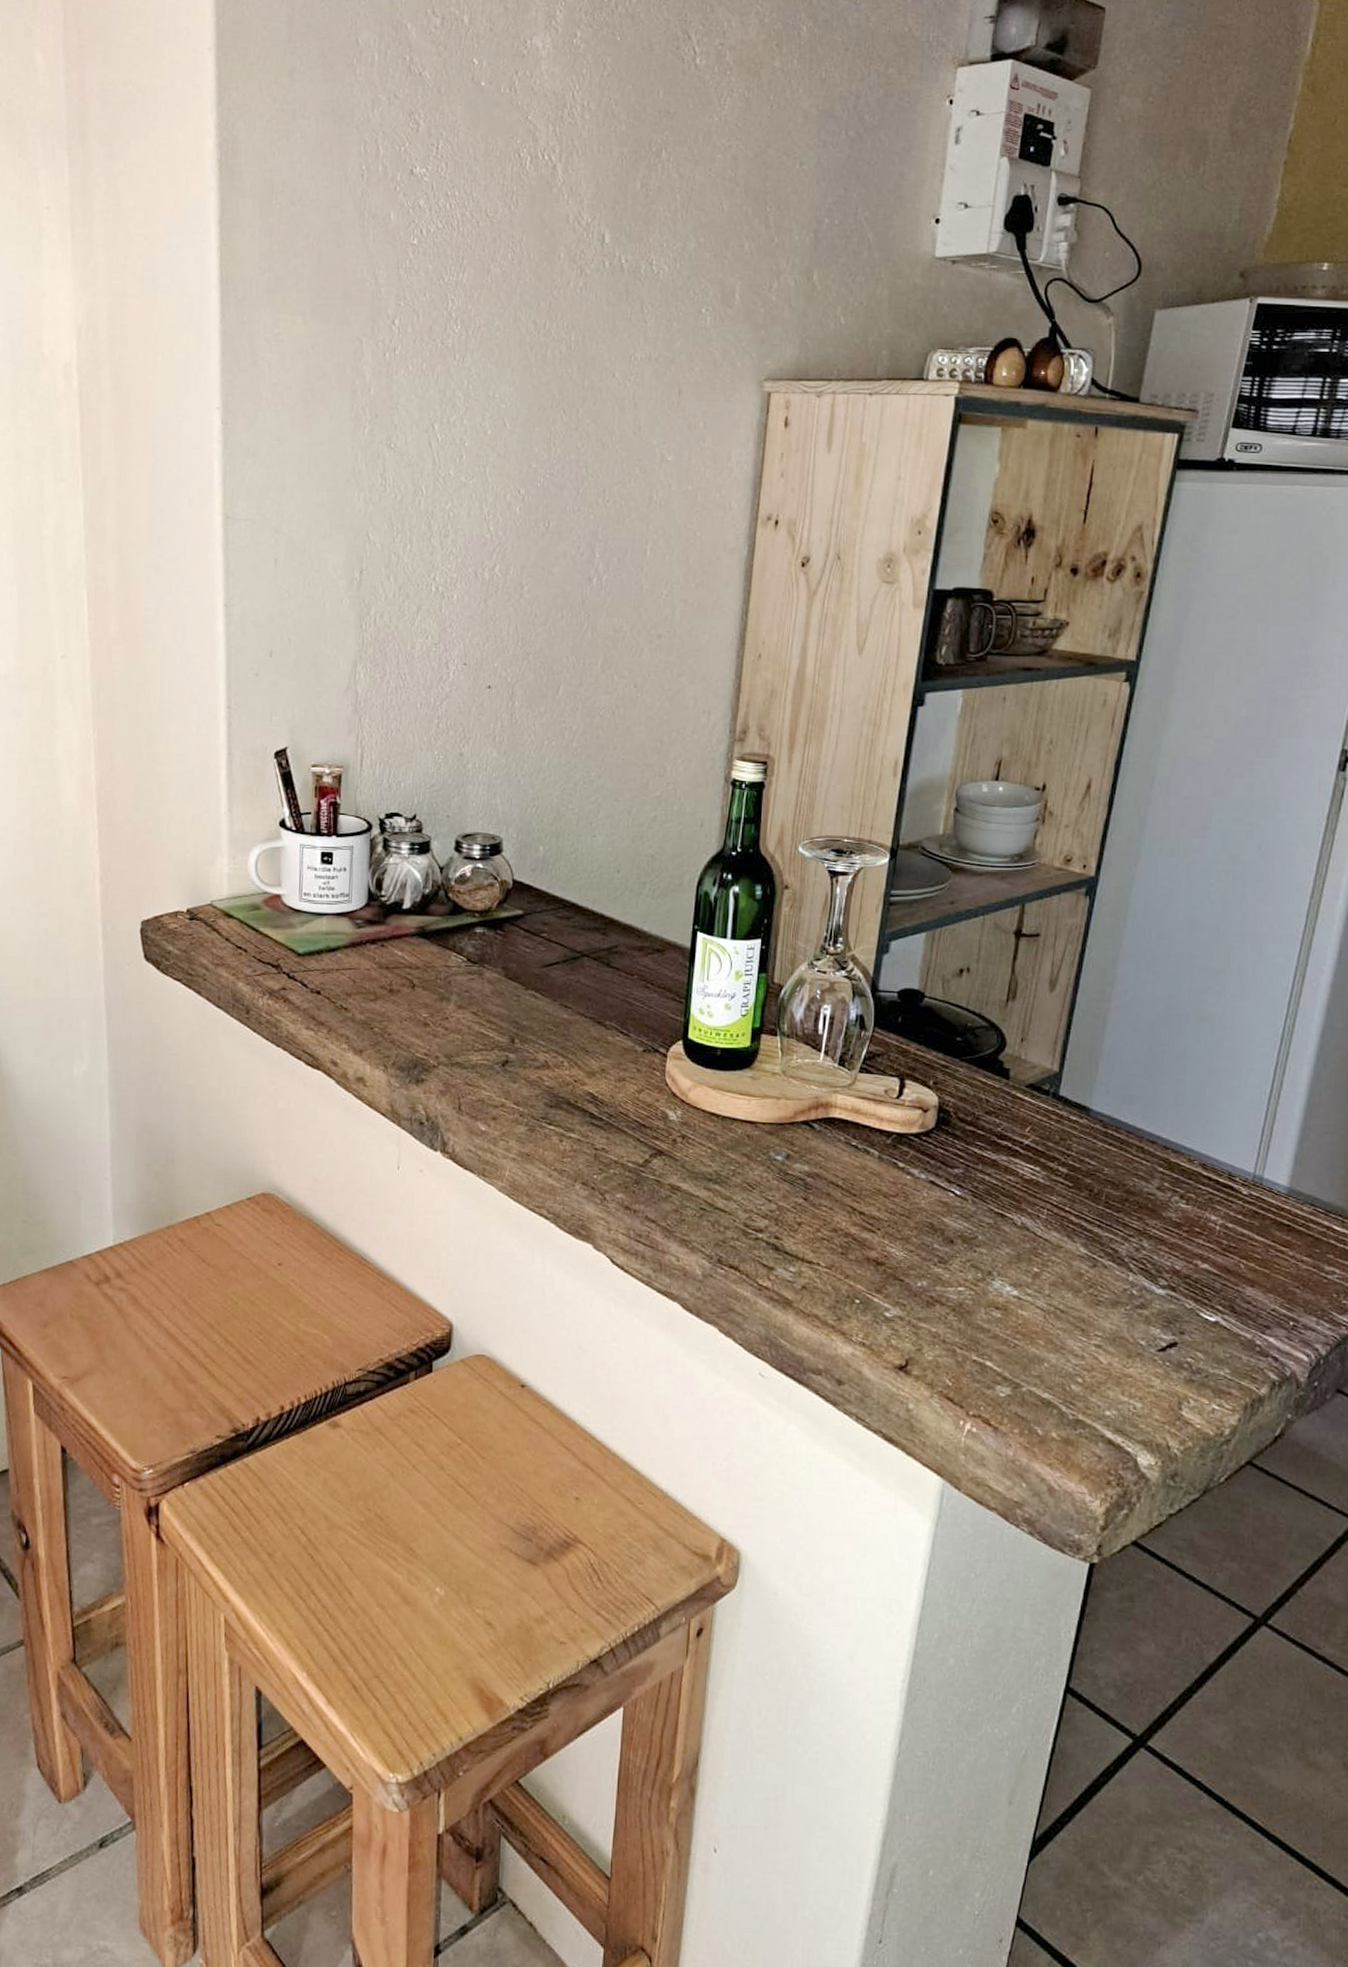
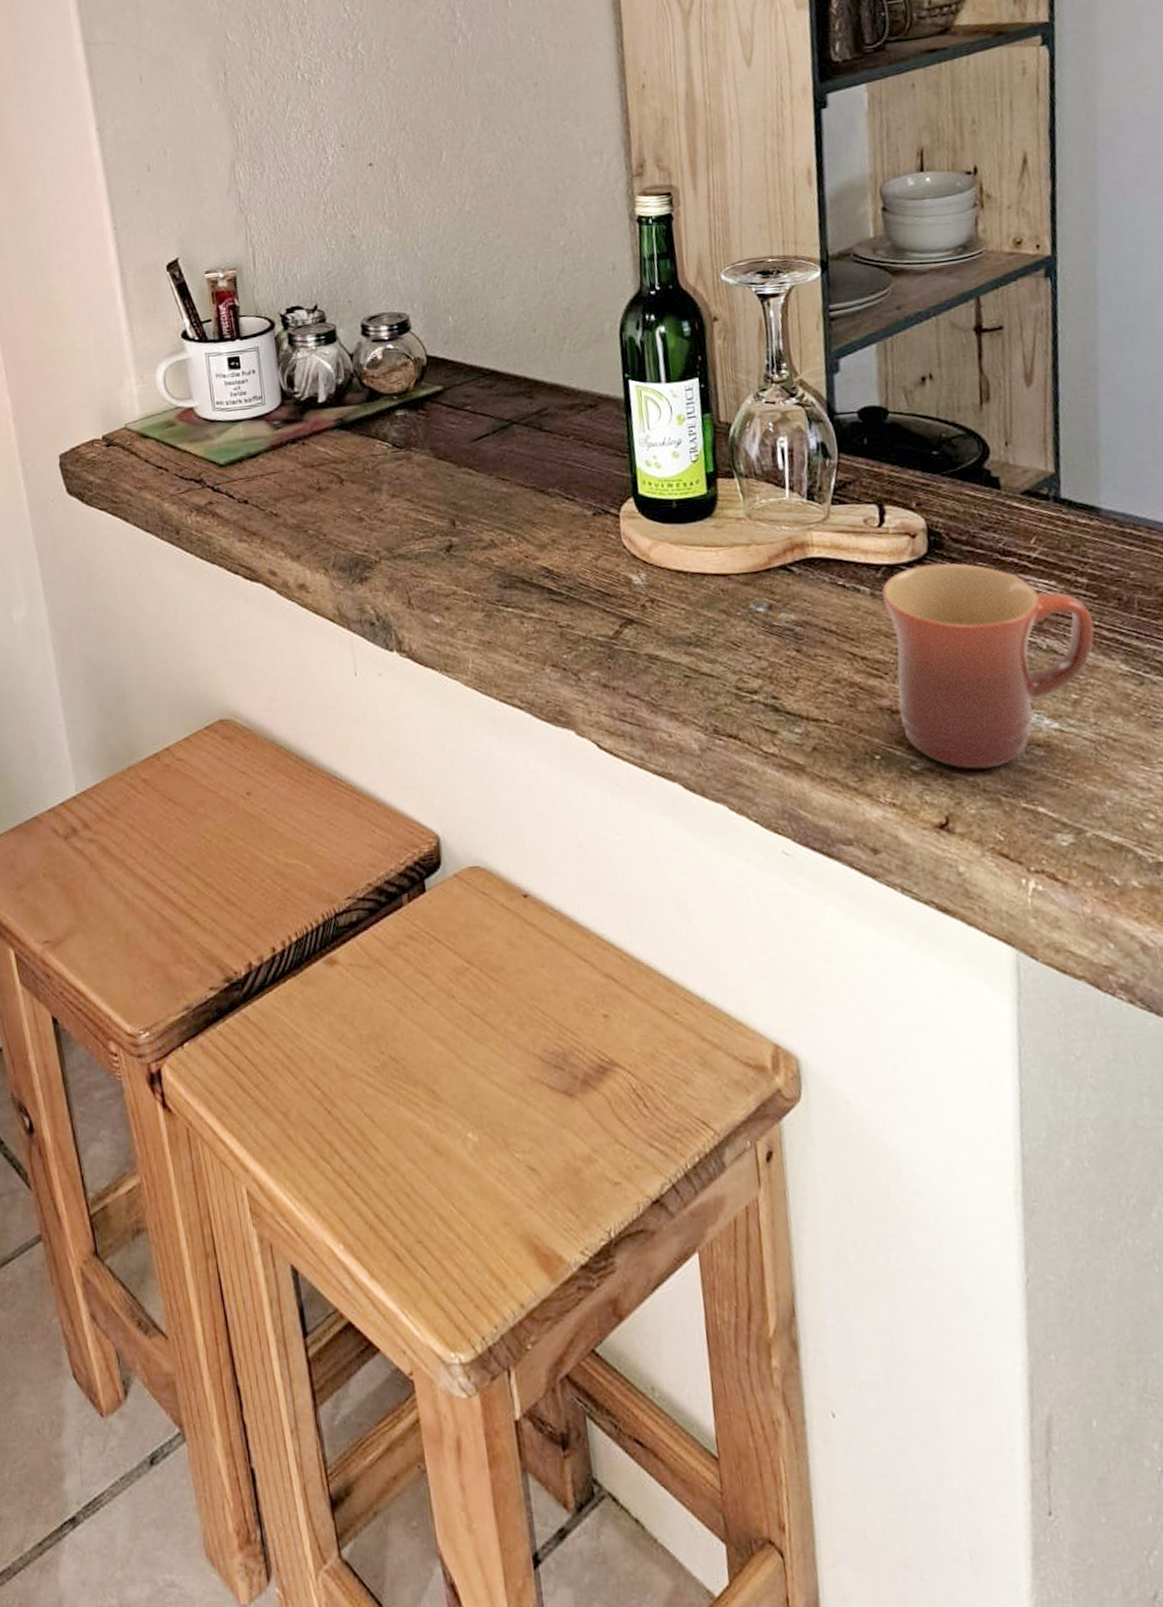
mug: none [883,1138,1065,1323] -> present [882,563,1095,769]

